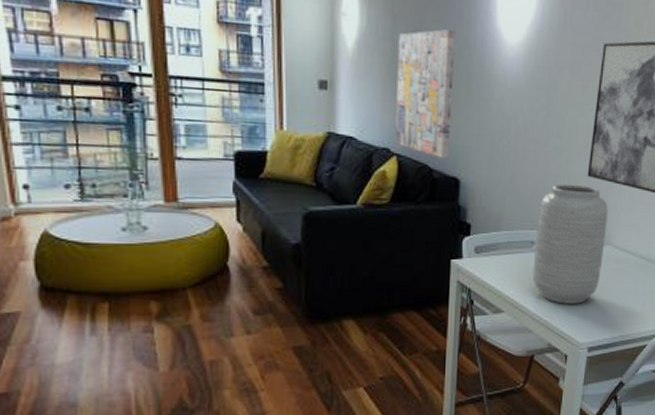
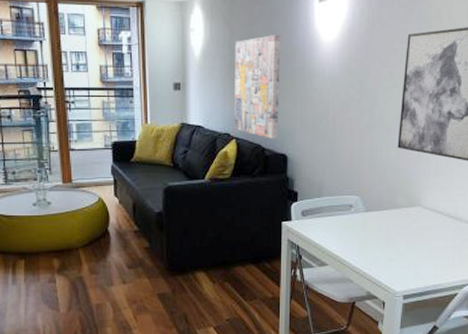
vase: present [532,183,608,304] -> none [352,155,417,258]

